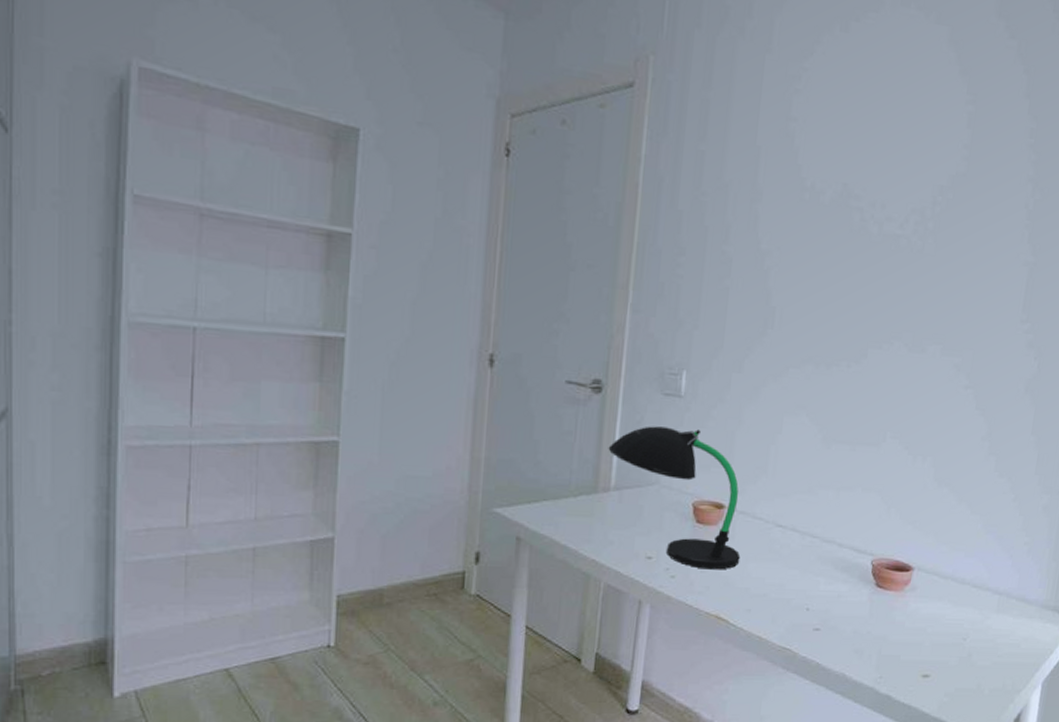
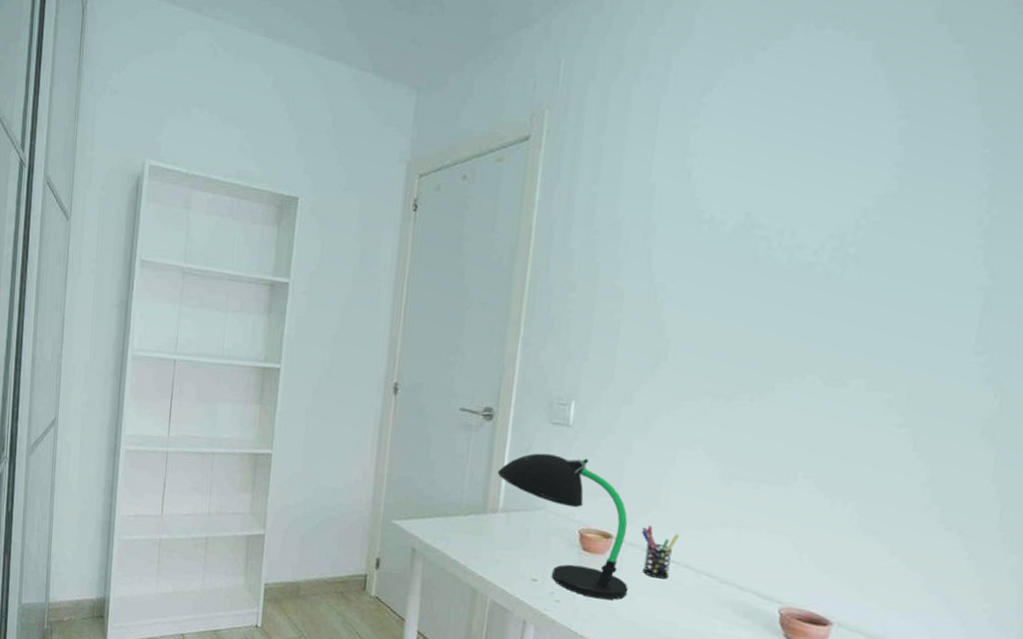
pen holder: none [752,492,787,544] -> present [642,525,680,579]

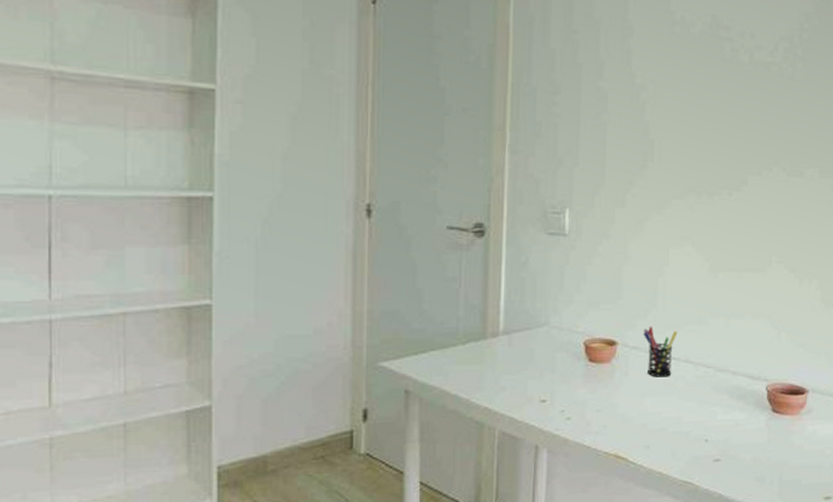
desk lamp: present [497,453,629,600] -> none [494,267,636,408]

